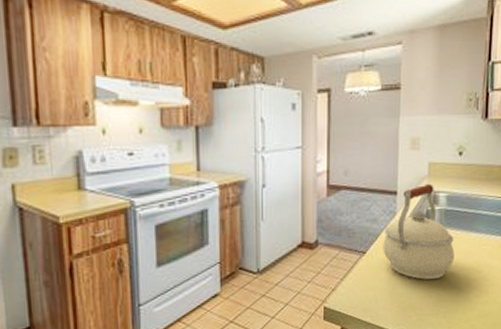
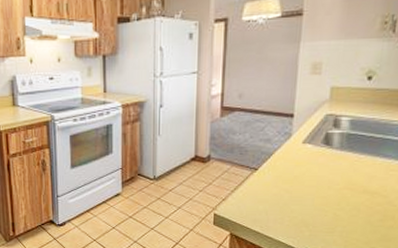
kettle: present [383,183,455,280] -> none [275,107,356,200]

